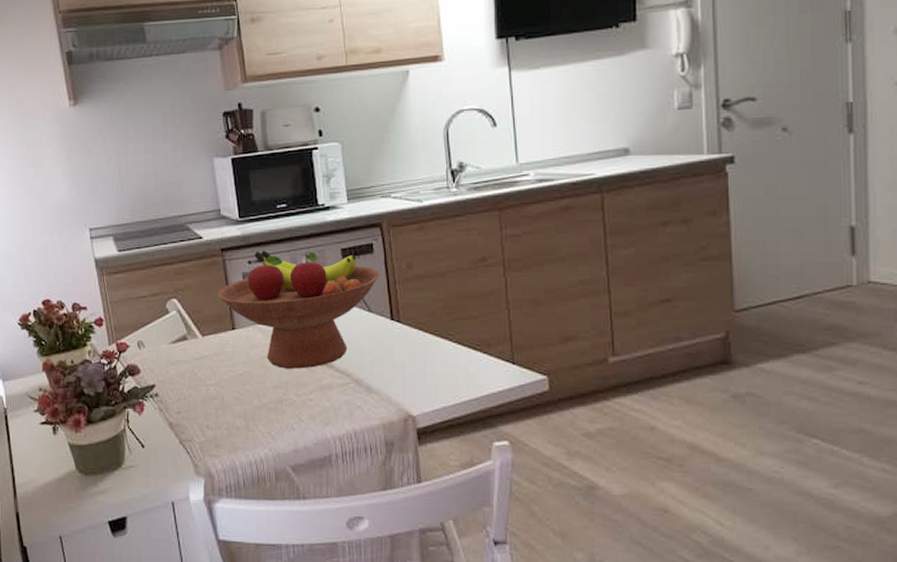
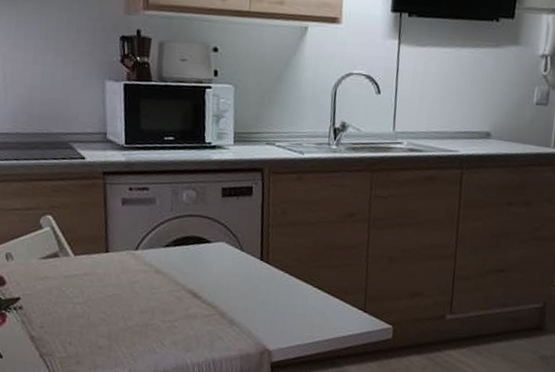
fruit bowl: present [217,250,380,369] -> none [94,179,256,297]

